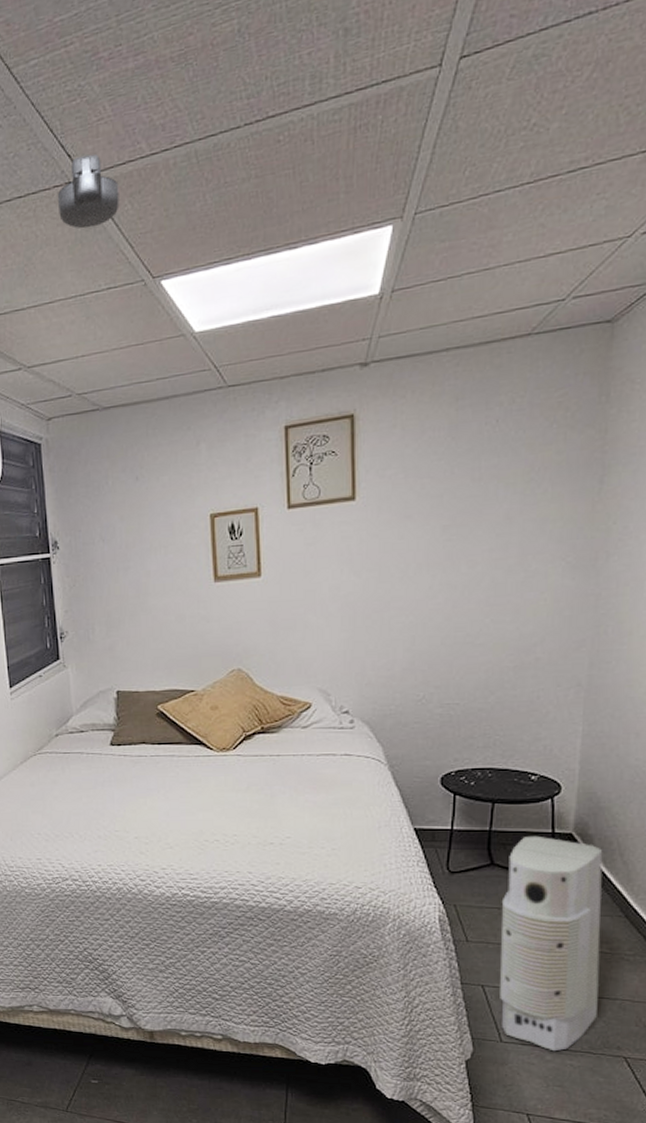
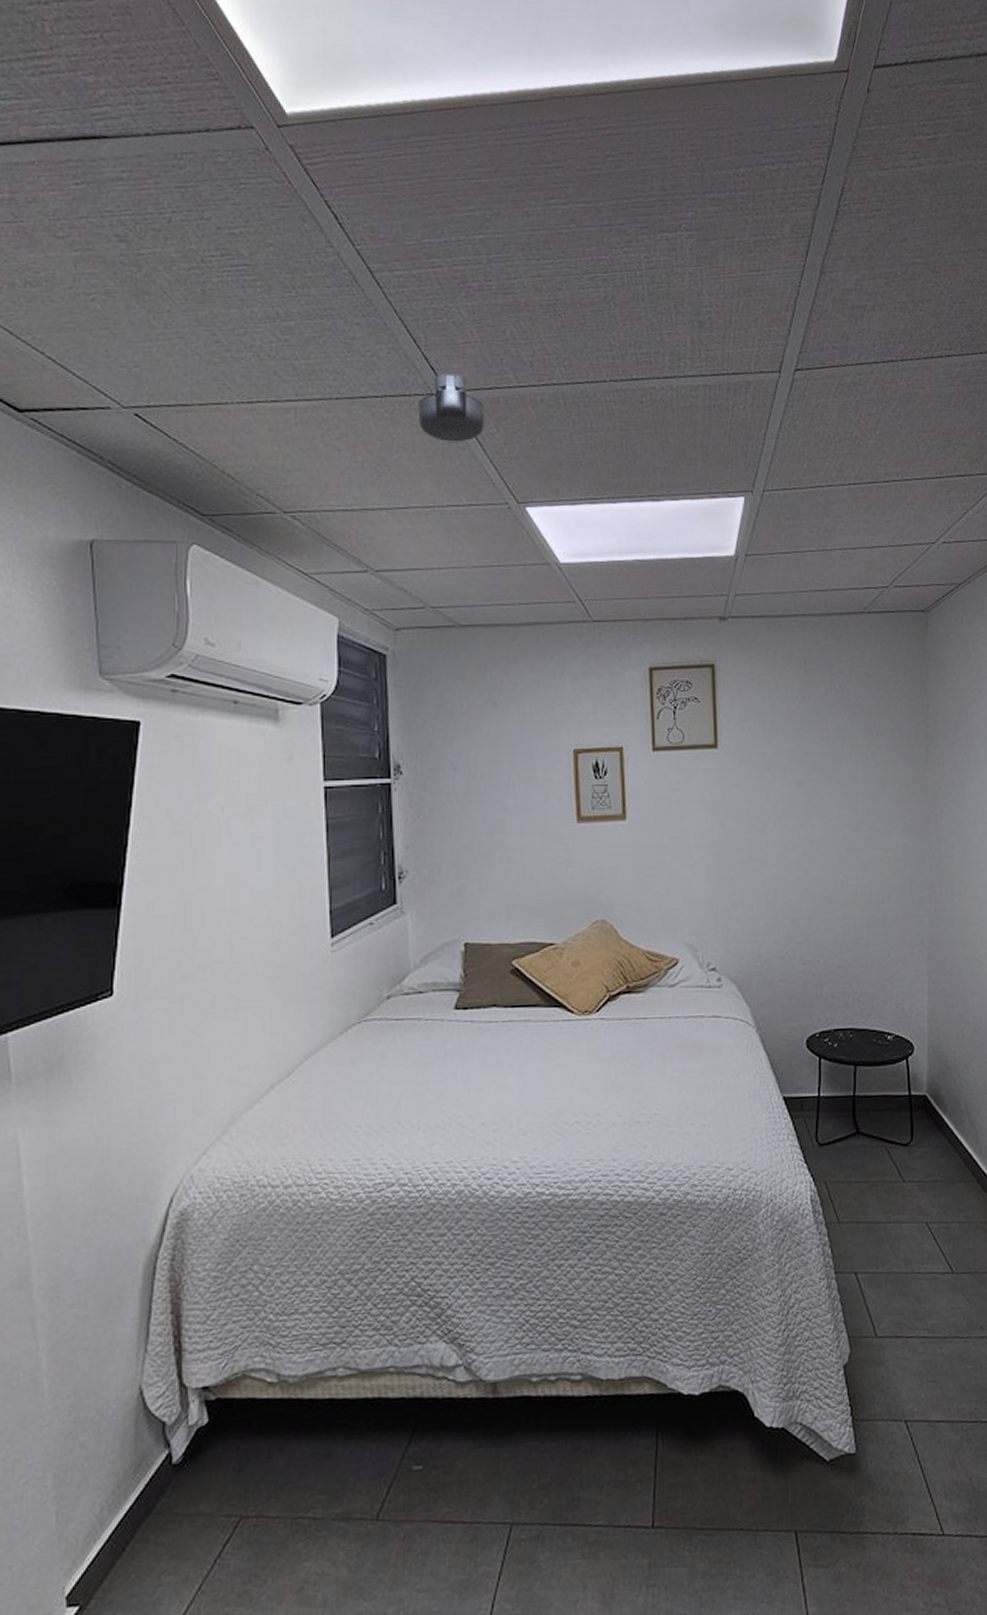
air purifier: present [498,835,603,1052] -> none [868,1099,961,1341]

